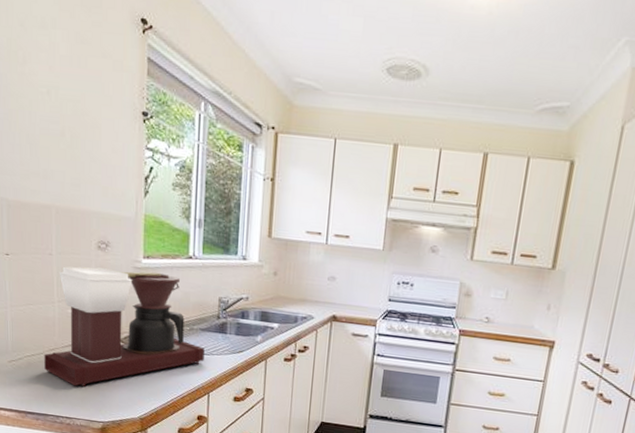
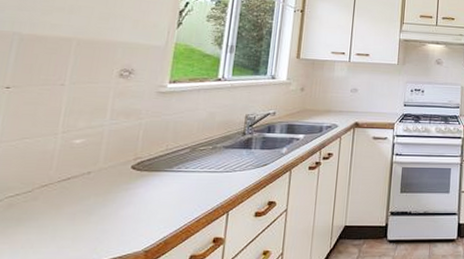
coffee maker: present [44,266,205,387] -> none [29,94,227,225]

